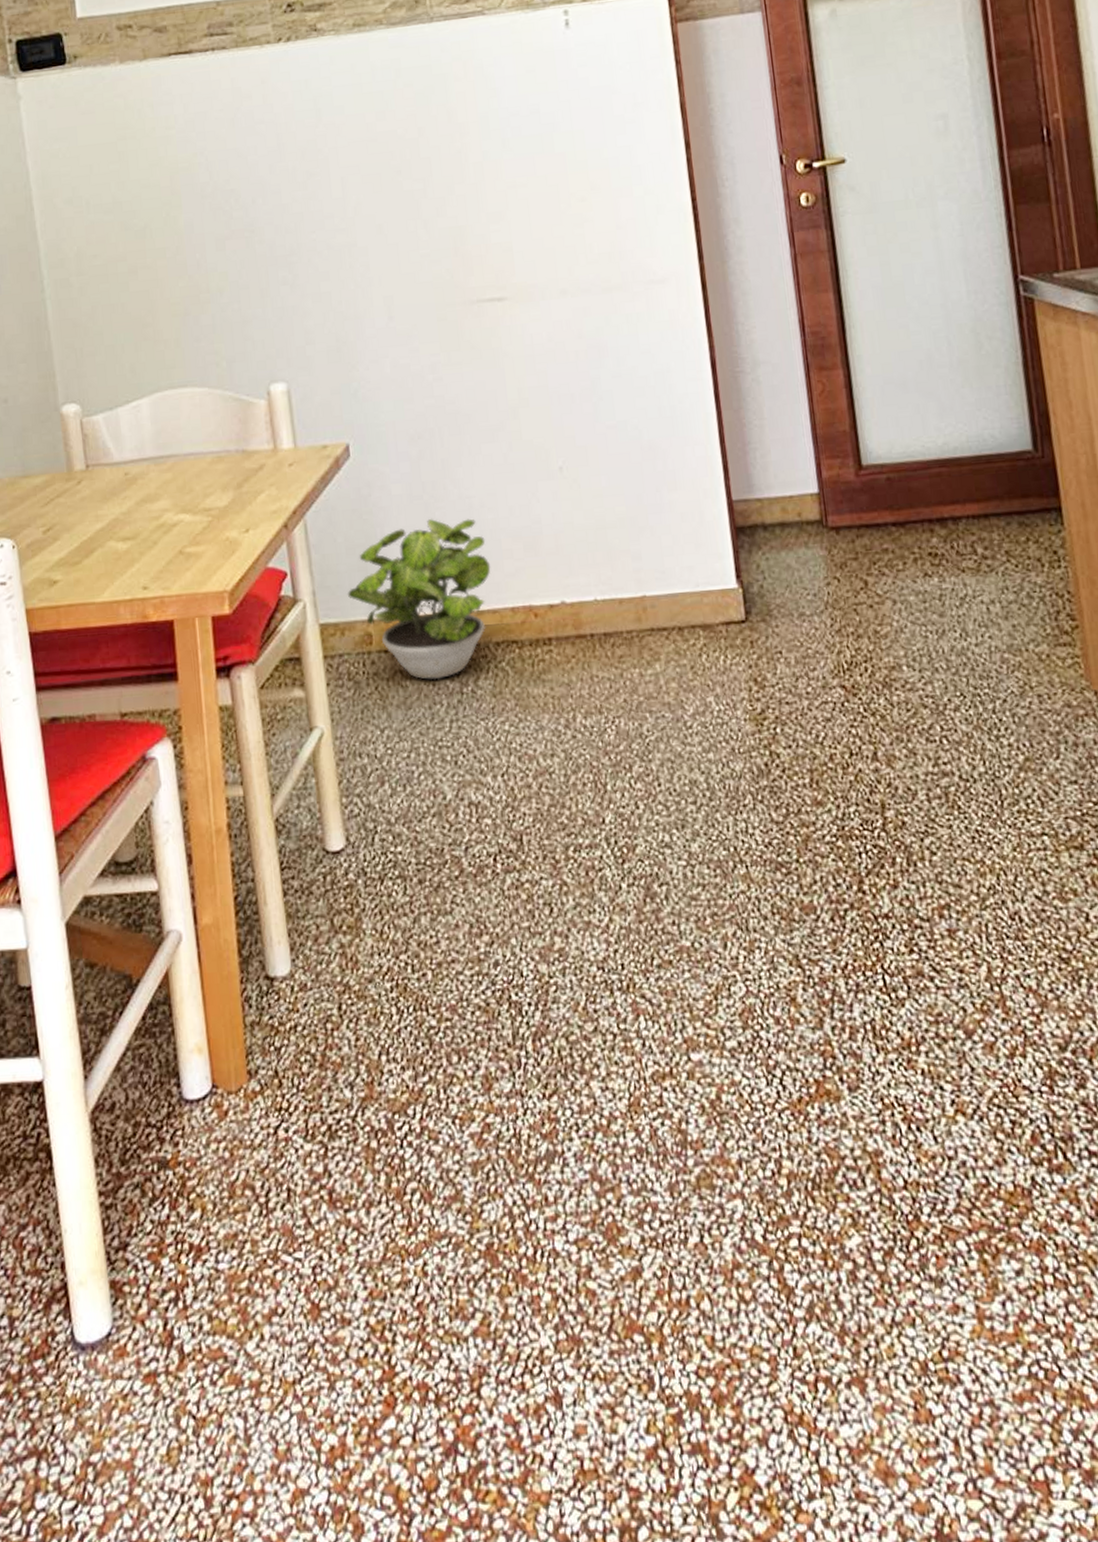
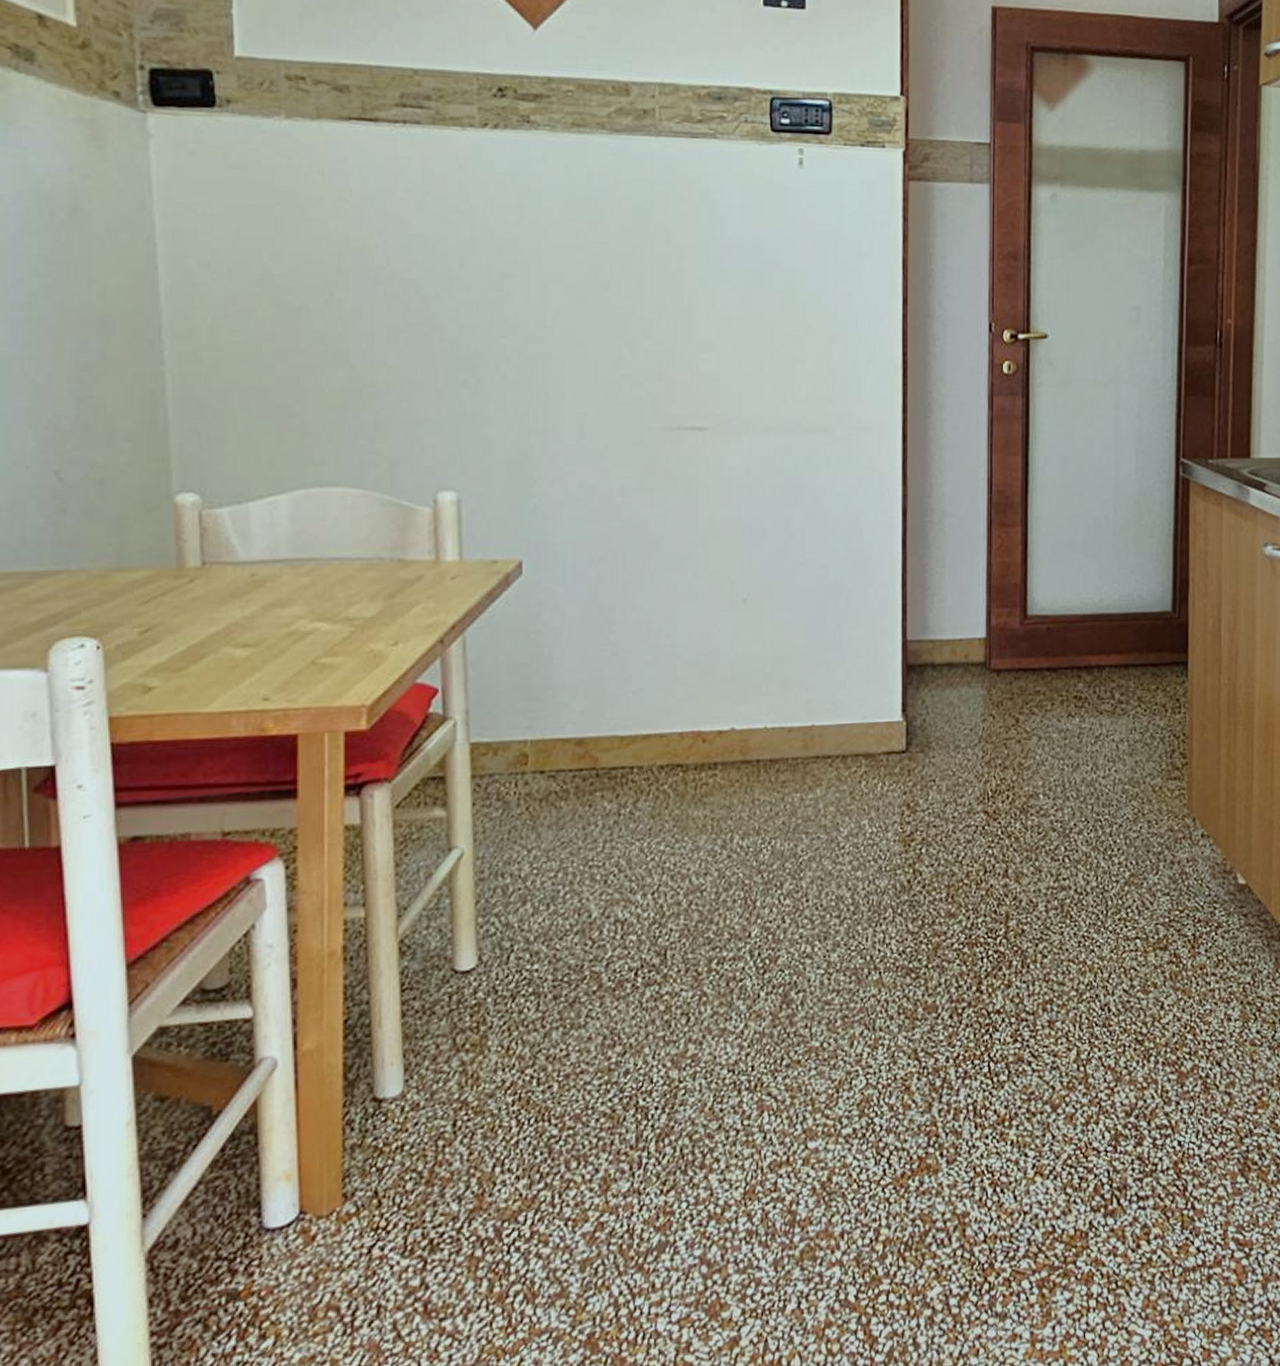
potted plant: present [348,518,491,680] -> none [506,641,663,801]

